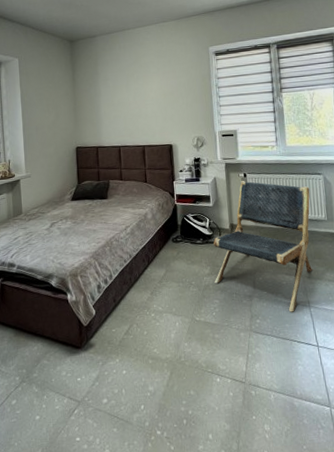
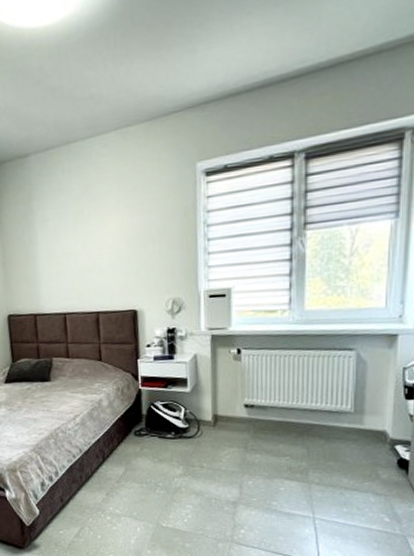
lounge chair: present [213,180,313,312] -> none [187,357,333,524]

